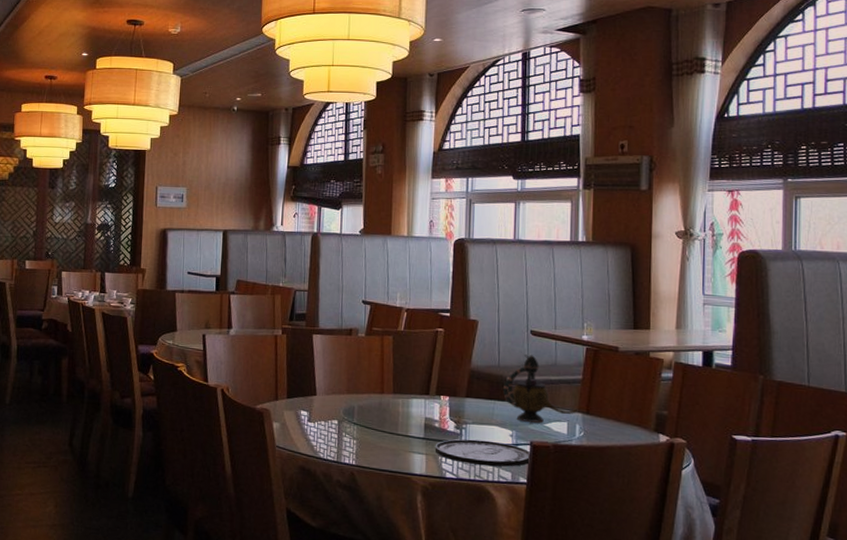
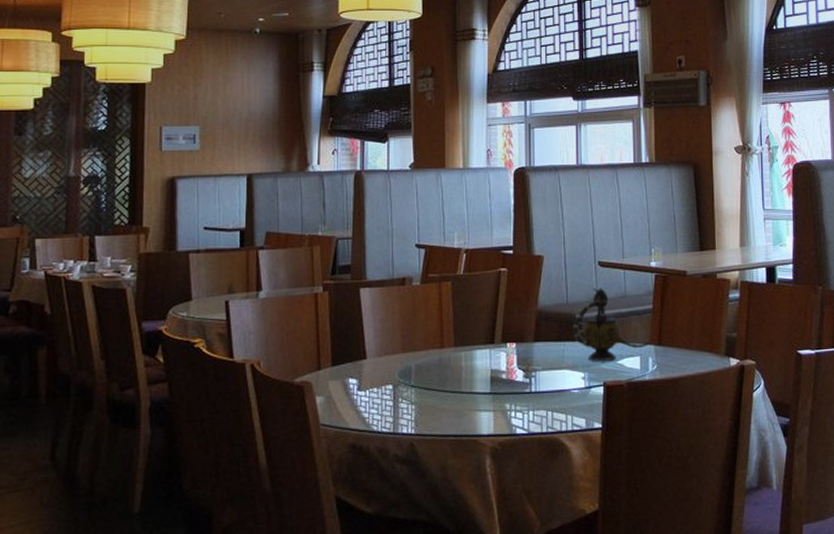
plate: present [435,439,531,467] -> none [503,386,605,416]

